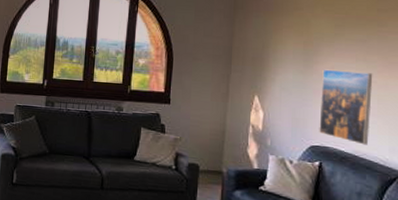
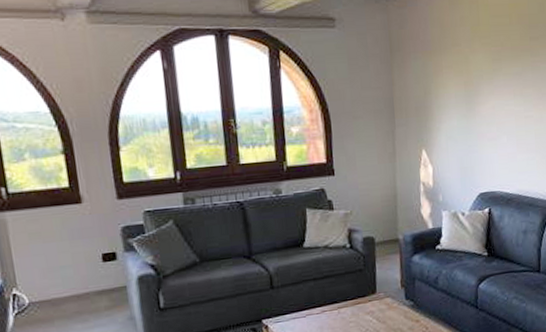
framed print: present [319,69,373,145] -> none [484,108,530,183]

